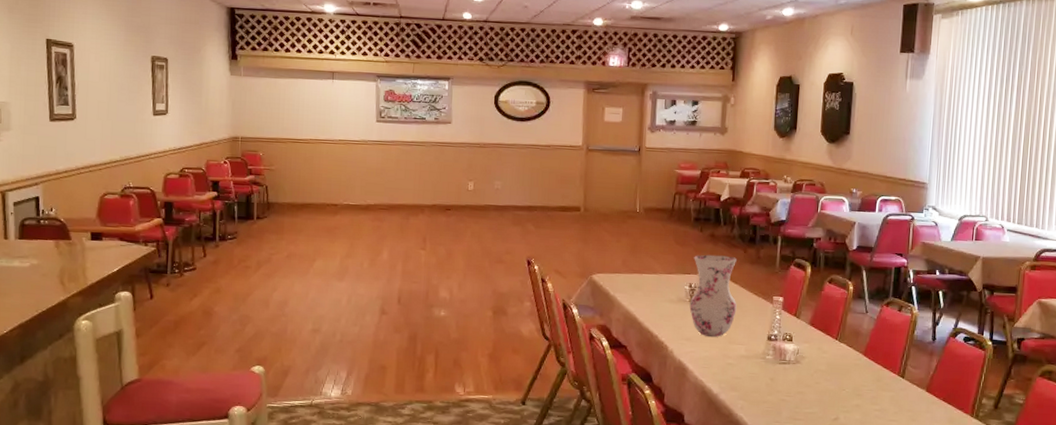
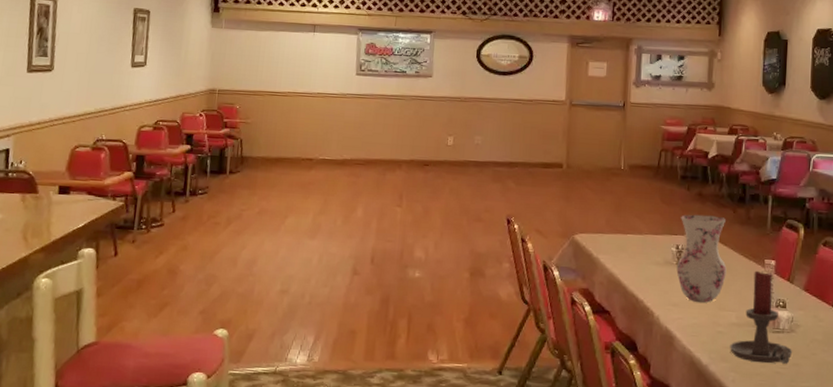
candle holder: none [739,307,798,392] -> present [730,270,793,364]

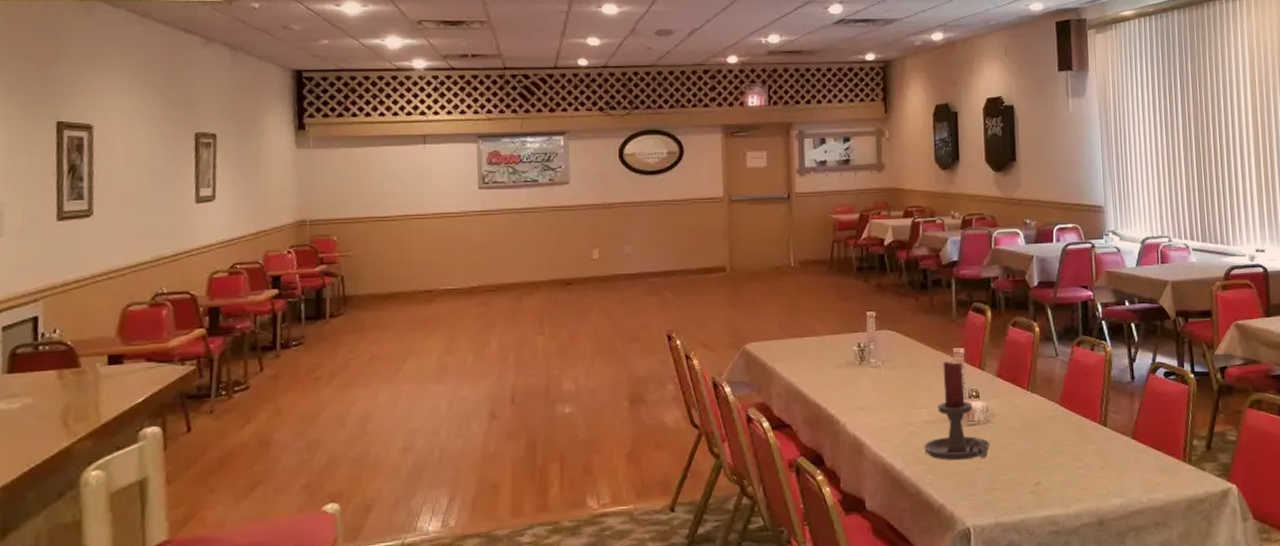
vase: present [676,214,727,303] -> none [860,307,914,403]

